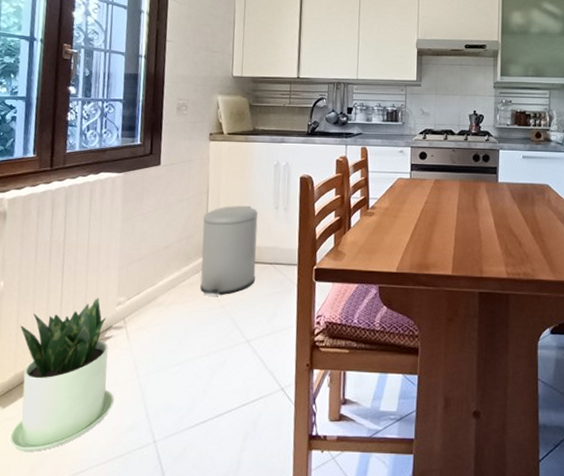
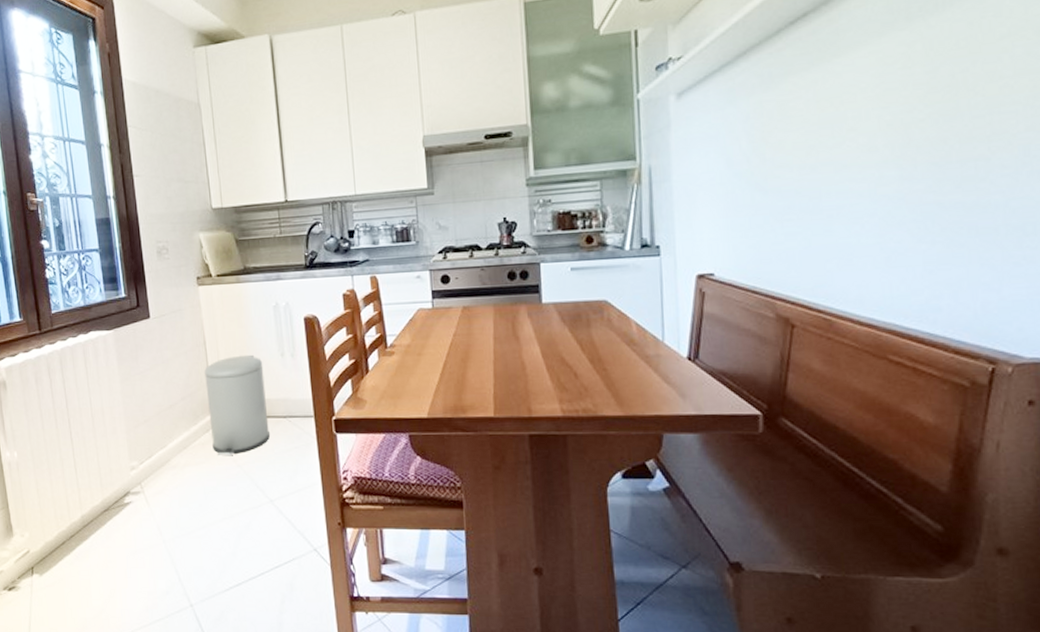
planter: present [9,298,114,452] -> none [41,464,144,616]

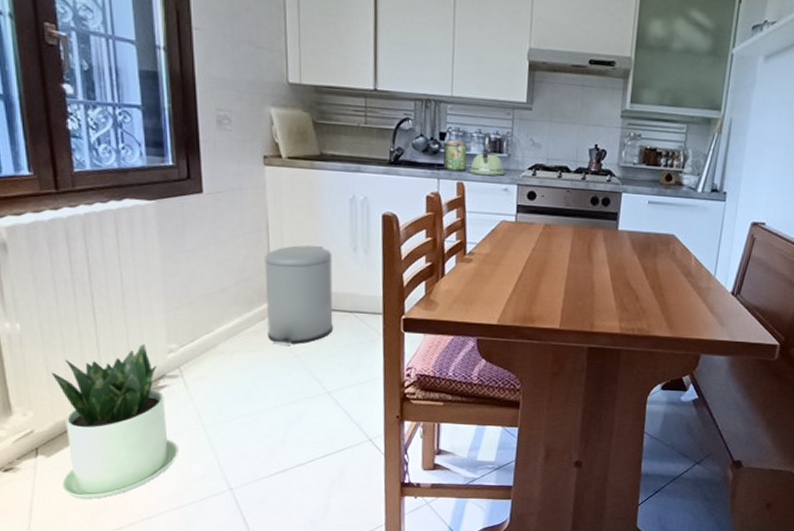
planter: none [41,464,144,616] -> present [51,344,178,499]
canister: none [353,235,378,266] -> present [442,139,468,171]
kettle: none [380,223,416,267] -> present [469,132,505,177]

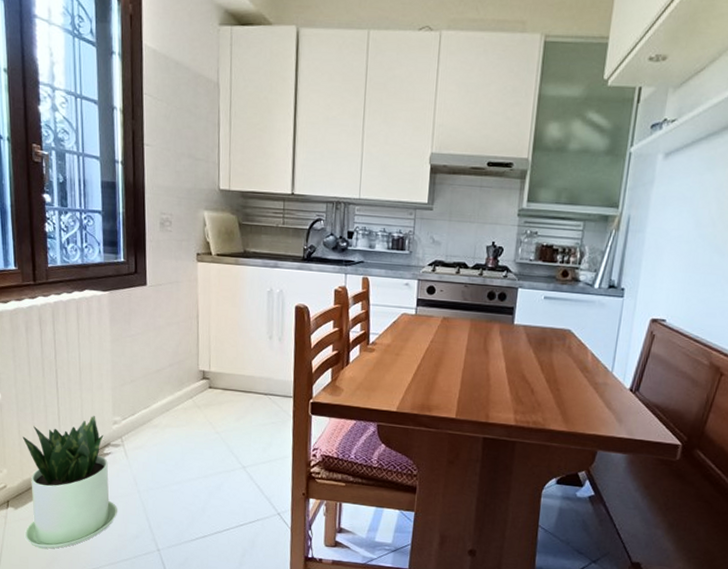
pedal bin: present [265,245,333,346] -> none [194,332,251,423]
canister: present [442,139,468,171] -> none [350,238,372,267]
kettle: present [469,132,505,177] -> none [373,231,407,272]

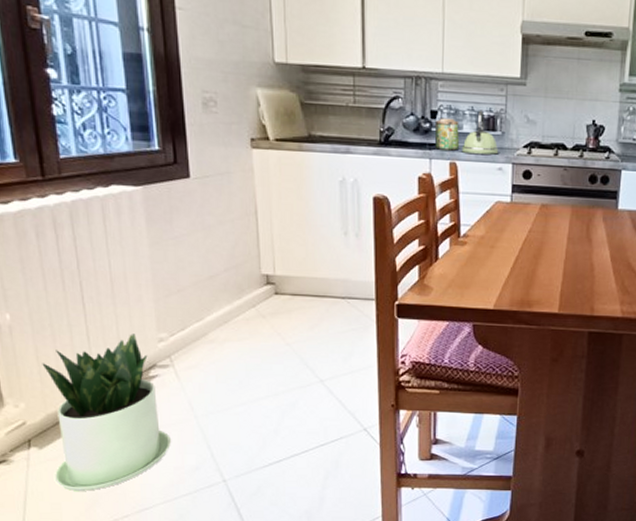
canister: none [350,238,372,267] -> present [434,118,460,151]
kettle: none [373,231,407,272] -> present [461,110,499,156]

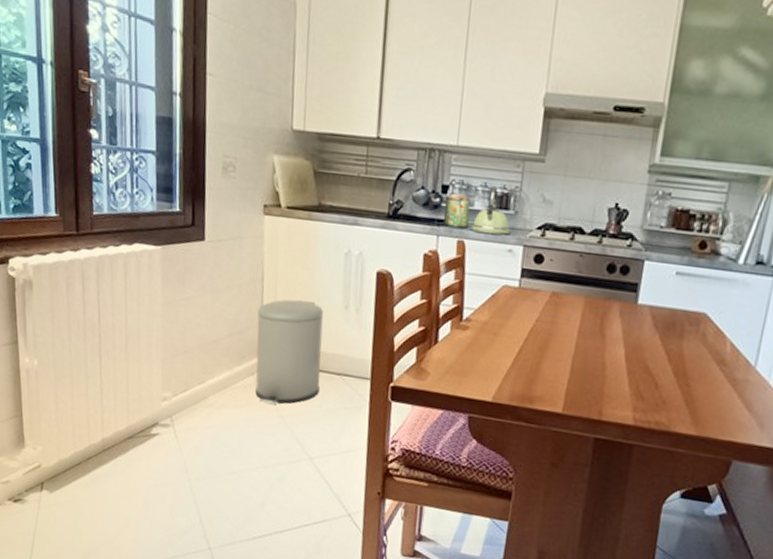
planter: present [42,334,171,491] -> none [59,390,165,540]
pedal bin: none [254,229,325,334] -> present [255,299,324,405]

